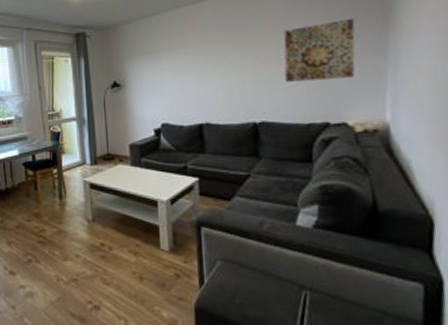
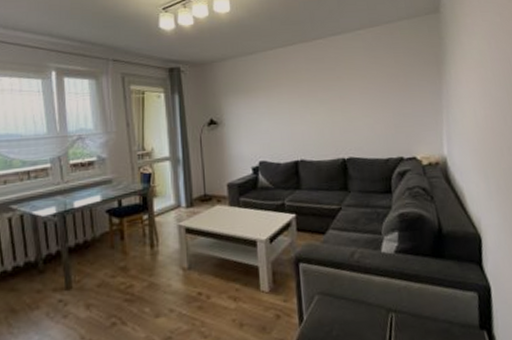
wall art: present [284,17,355,82] -> none [364,67,420,121]

